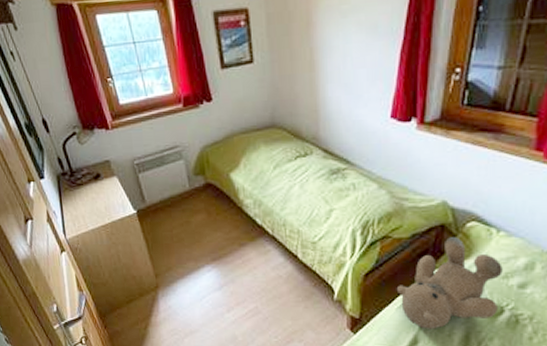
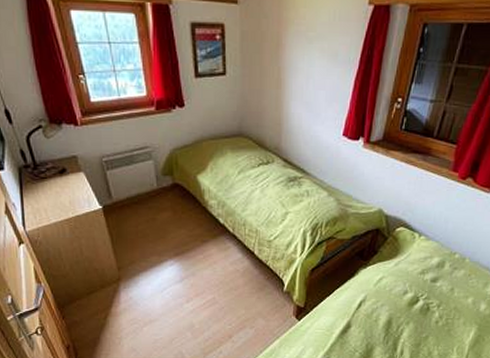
teddy bear: present [396,237,503,329] -> none [336,239,421,316]

